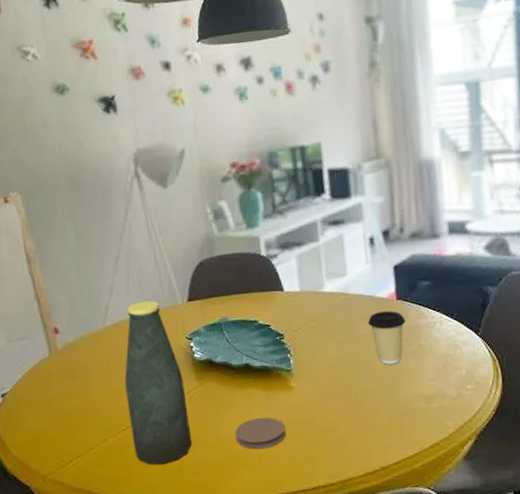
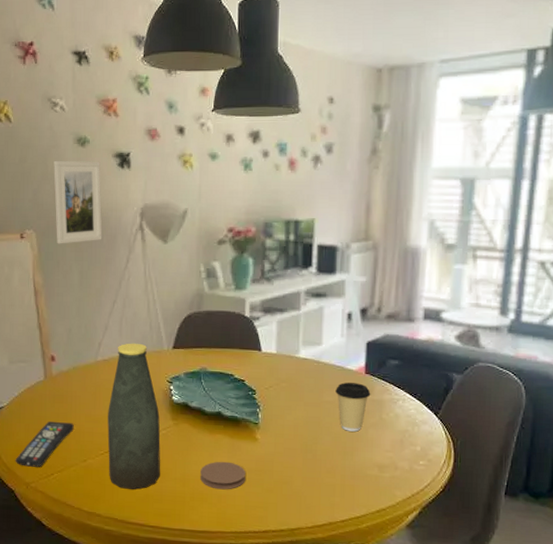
remote control: none [26,400,89,457] -> present [15,421,74,467]
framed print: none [32,108,96,204] -> present [54,160,103,244]

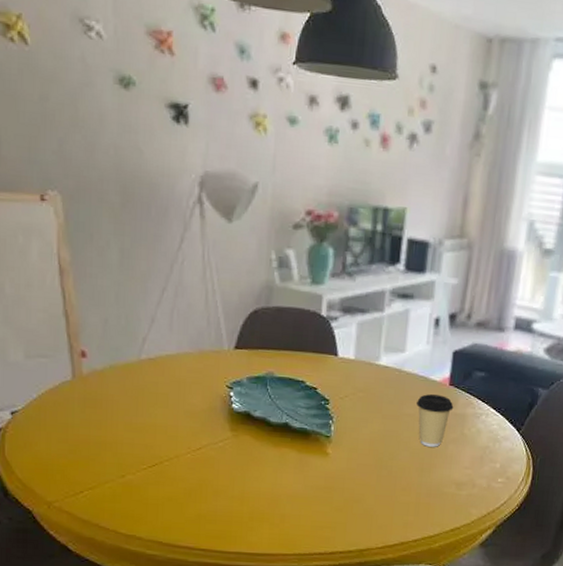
remote control: present [15,421,74,467] -> none [33,429,110,484]
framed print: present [54,160,103,244] -> none [86,103,150,213]
bottle: present [107,343,160,490] -> none [152,339,217,509]
coaster: present [200,461,246,490] -> none [262,477,313,509]

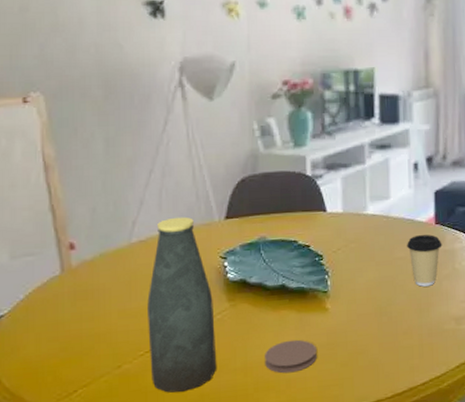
bottle: none [152,339,217,509] -> present [147,216,216,393]
coaster: none [262,477,313,509] -> present [265,339,317,374]

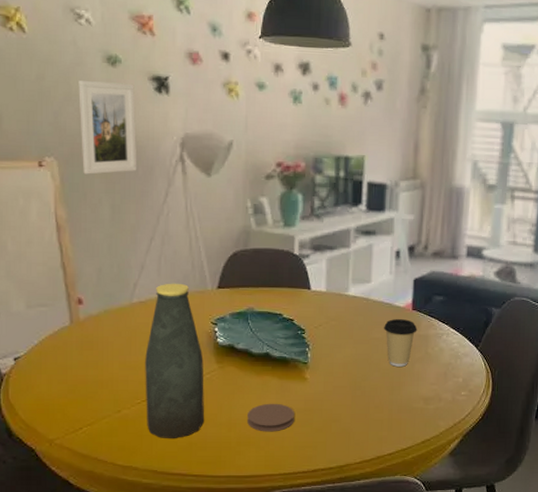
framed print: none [66,9,133,108] -> present [78,80,137,175]

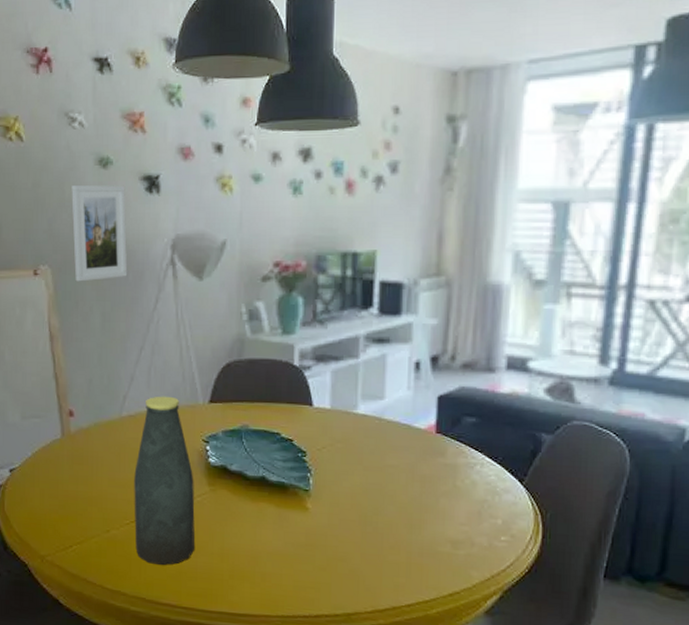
coaster: present [247,403,294,432] -> none [241,533,294,567]
coffee cup: present [384,319,418,367] -> none [400,443,443,501]

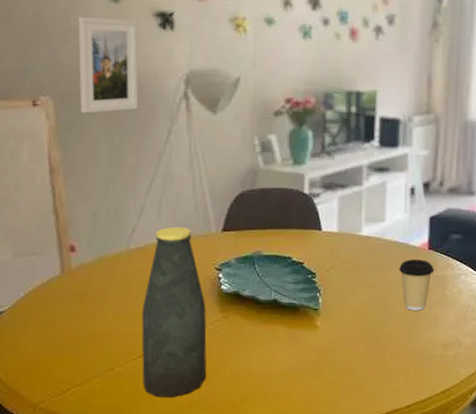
coffee cup: none [400,443,443,501] -> present [399,260,434,311]

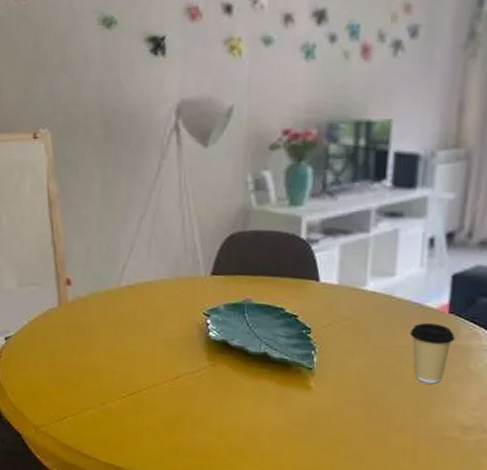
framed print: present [78,16,139,114] -> none [73,45,130,147]
bottle: present [141,226,207,398] -> none [131,266,194,440]

